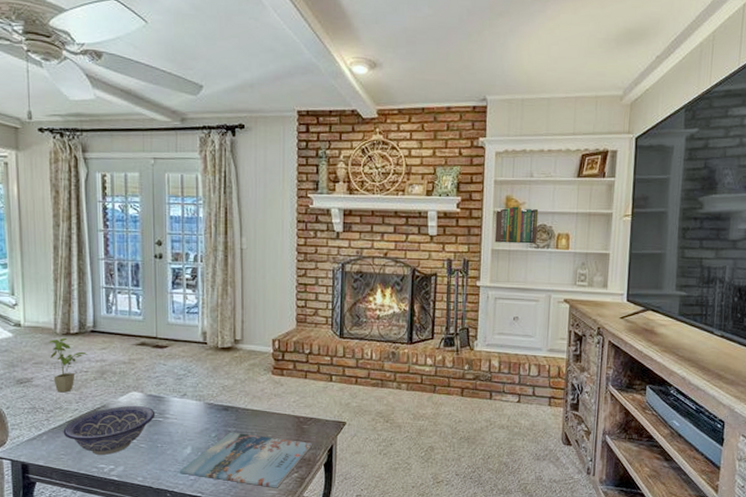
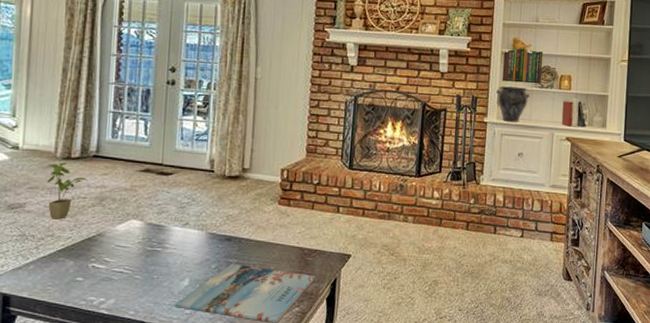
decorative bowl: present [63,405,156,455] -> none [52,234,154,286]
vase: none [489,248,524,285] -> present [496,86,529,122]
books: none [559,256,586,288] -> present [562,96,586,128]

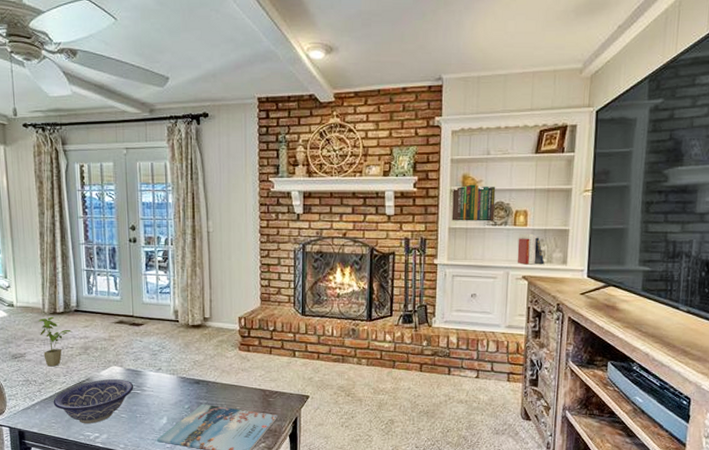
decorative bowl: none [52,234,154,286] -> present [53,378,134,424]
vase: present [496,86,529,122] -> none [446,226,481,263]

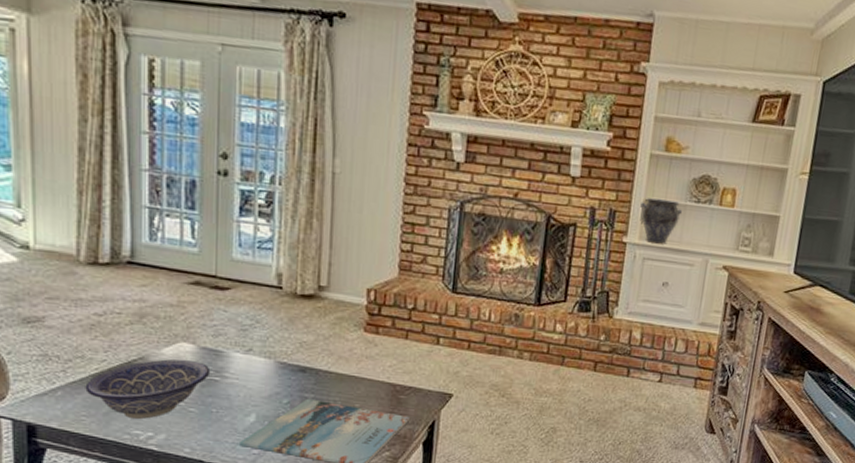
house plant: present [38,316,73,367] -> none [68,267,122,338]
vase: none [446,226,481,263] -> present [640,198,682,244]
books: present [451,184,496,222] -> none [648,150,704,197]
books: present [517,233,545,265] -> none [719,215,750,255]

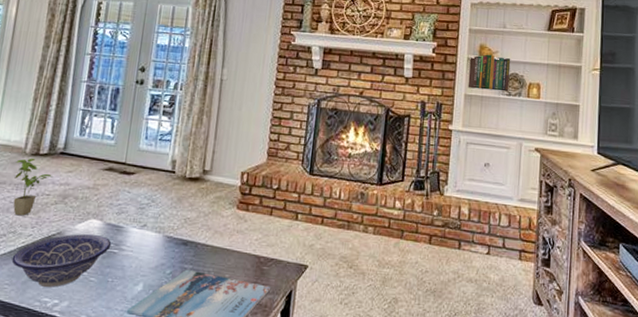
house plant: none [68,267,122,338] -> present [13,158,53,216]
vase: present [640,198,682,244] -> none [462,93,496,131]
books: none [648,150,704,197] -> present [468,54,511,91]

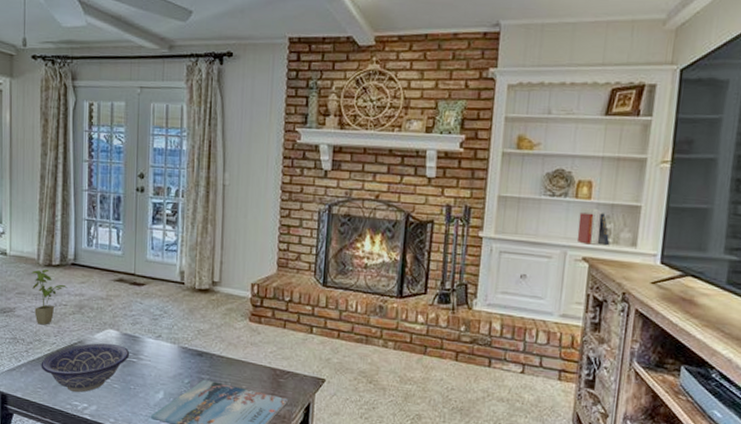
books: present [468,54,511,91] -> none [502,147,556,191]
books: none [530,105,557,138] -> present [578,207,610,246]

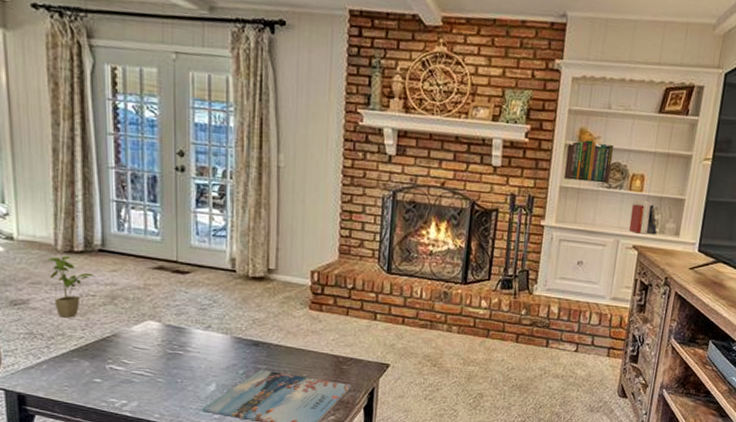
decorative bowl: present [41,343,130,392] -> none [66,335,175,388]
books: none [502,147,556,191] -> present [563,140,614,183]

